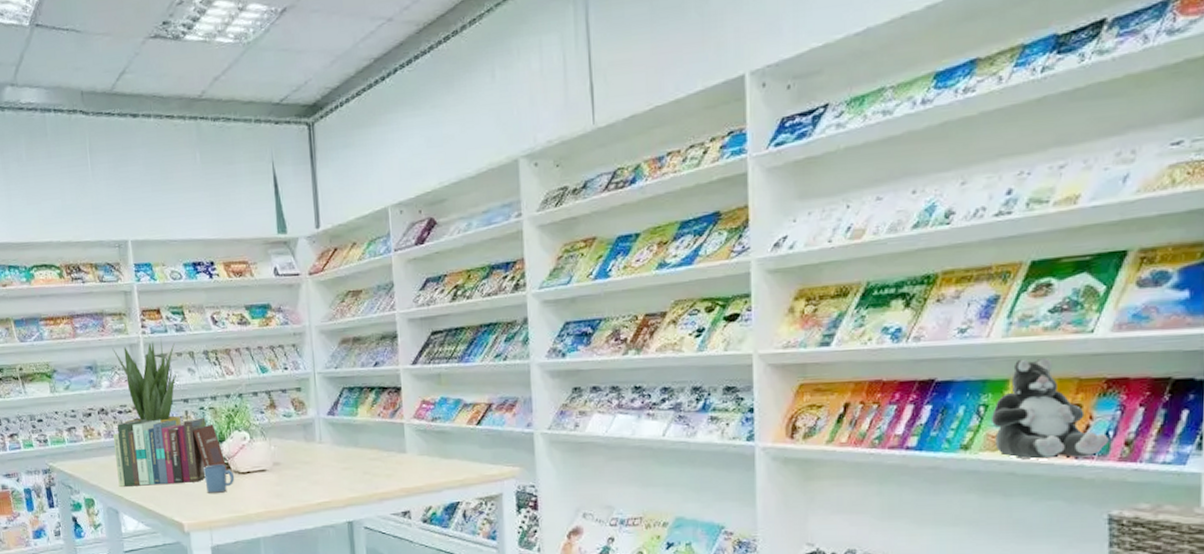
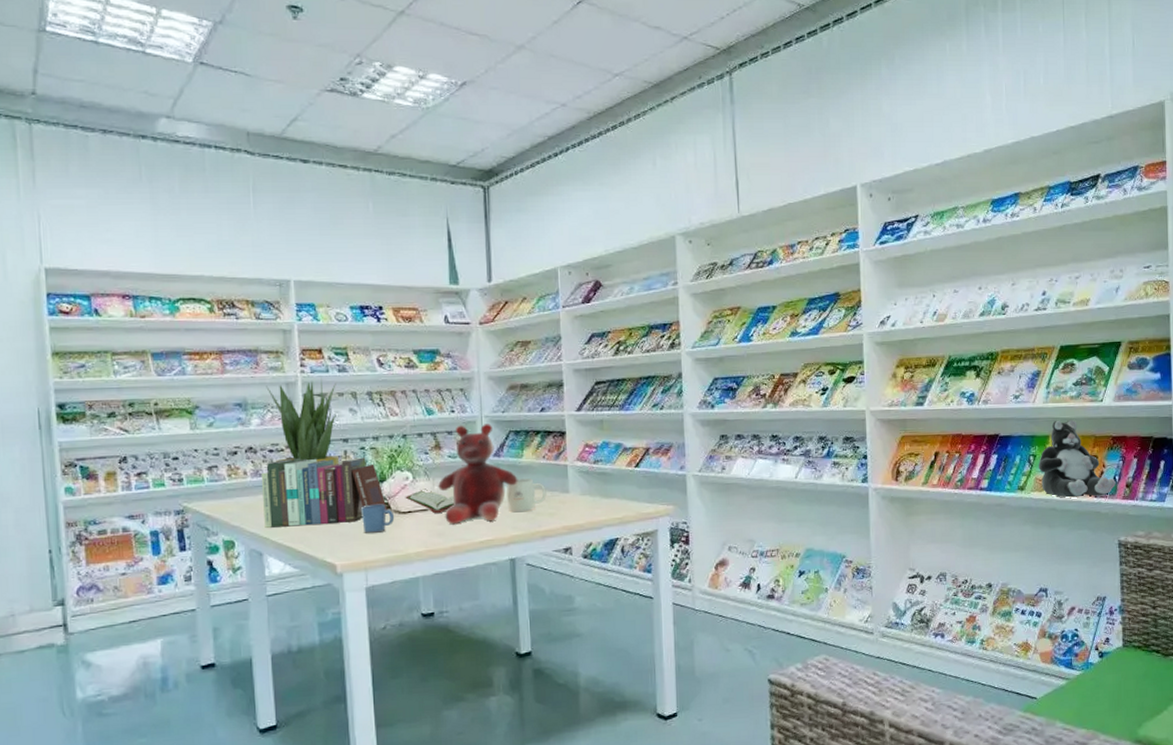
book: none [243,449,292,475] -> present [405,489,455,514]
teddy bear: none [274,380,354,485] -> present [438,424,518,524]
mug: none [342,438,383,474] -> present [507,478,547,513]

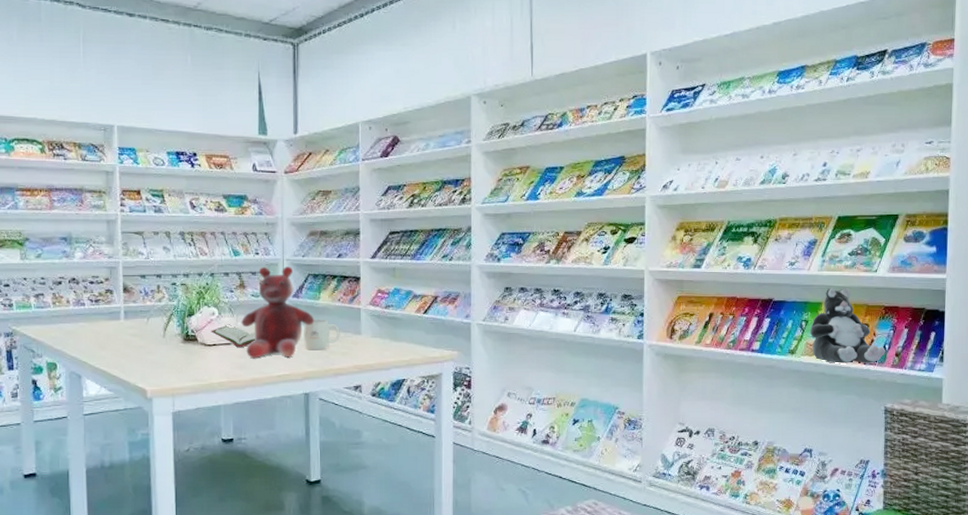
books: present [260,457,388,528] -> none [82,291,195,353]
planter: present [266,377,340,465] -> none [89,216,153,298]
mug: present [361,504,395,534] -> none [171,336,201,364]

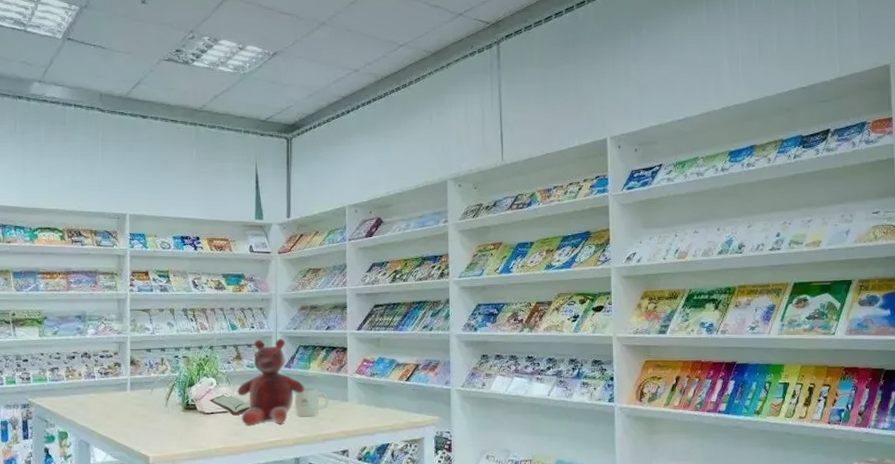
plush toy: present [810,288,885,363] -> none [774,350,848,423]

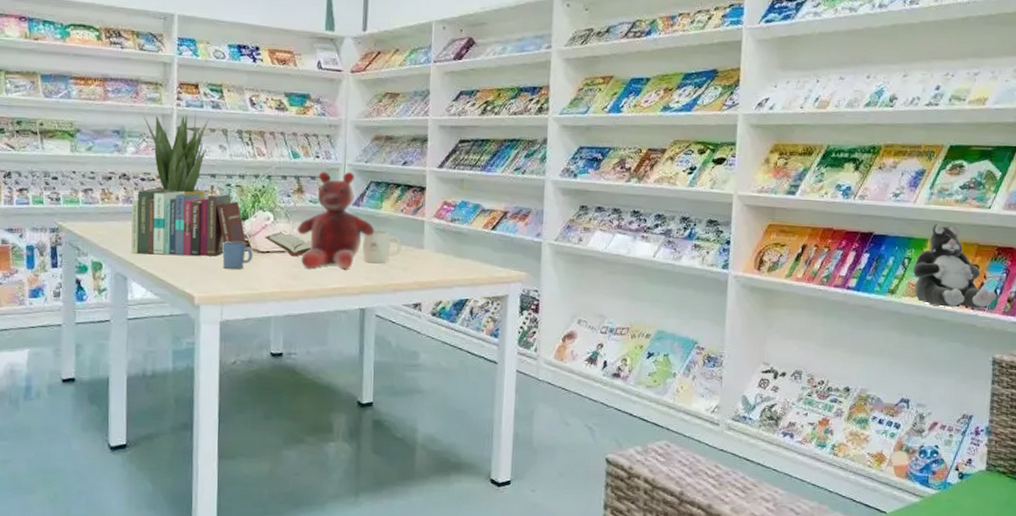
books: none [92,364,194,422] -> present [131,189,247,257]
planter: none [101,295,158,370] -> present [143,112,209,199]
mug: none [172,405,200,431] -> present [222,240,253,270]
plush toy: none [774,350,848,423] -> present [913,223,996,309]

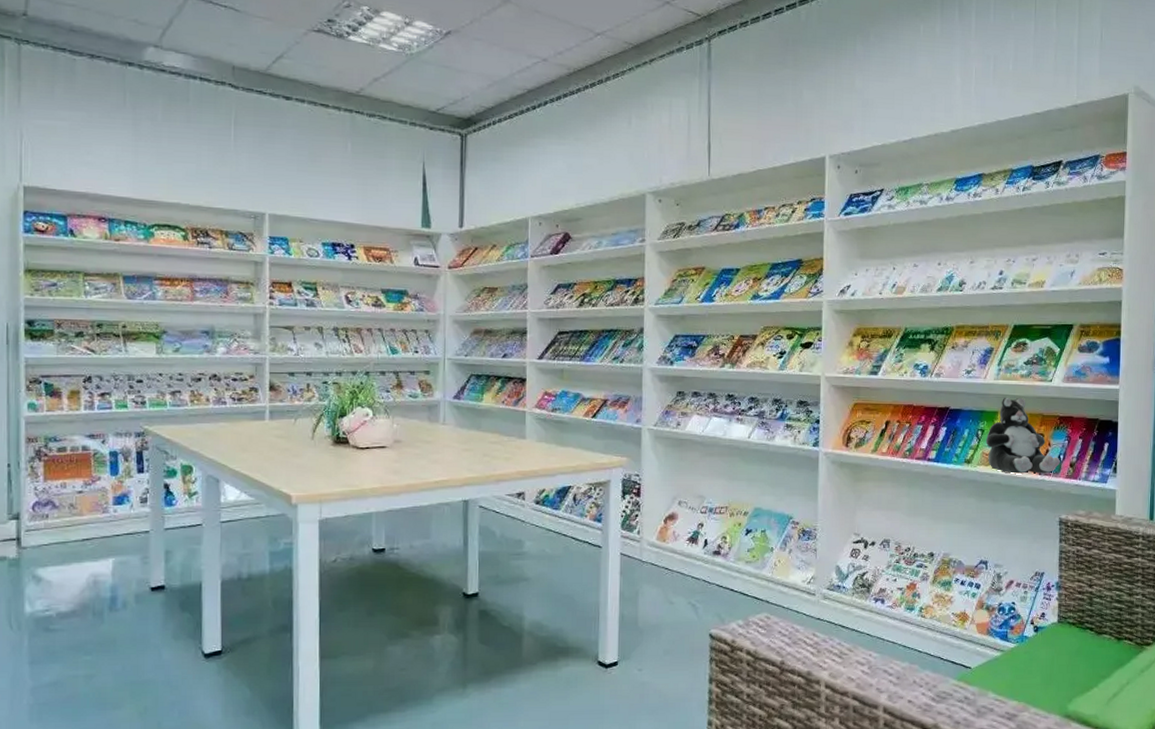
books: present [131,189,247,257] -> none [222,389,346,456]
planter: present [143,112,209,199] -> none [234,310,304,398]
mug: present [222,240,253,270] -> none [320,438,353,468]
book: present [265,230,312,257] -> none [364,426,413,452]
teddy bear: present [297,171,375,270] -> none [397,365,477,462]
mug: present [362,230,402,264] -> none [464,422,503,455]

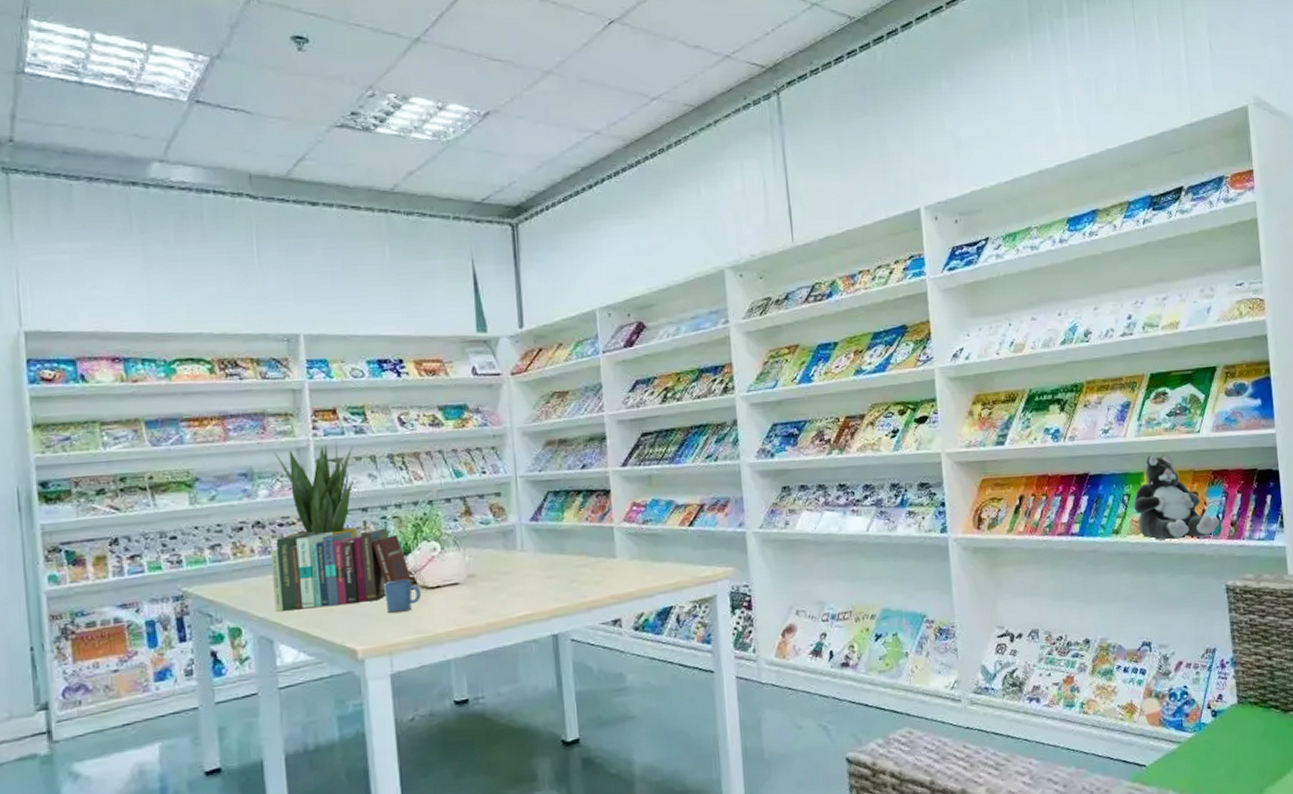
books: none [222,389,346,456] -> present [270,527,414,612]
planter: none [234,310,304,398] -> present [274,440,359,538]
mug: none [320,438,353,468] -> present [384,579,422,614]

